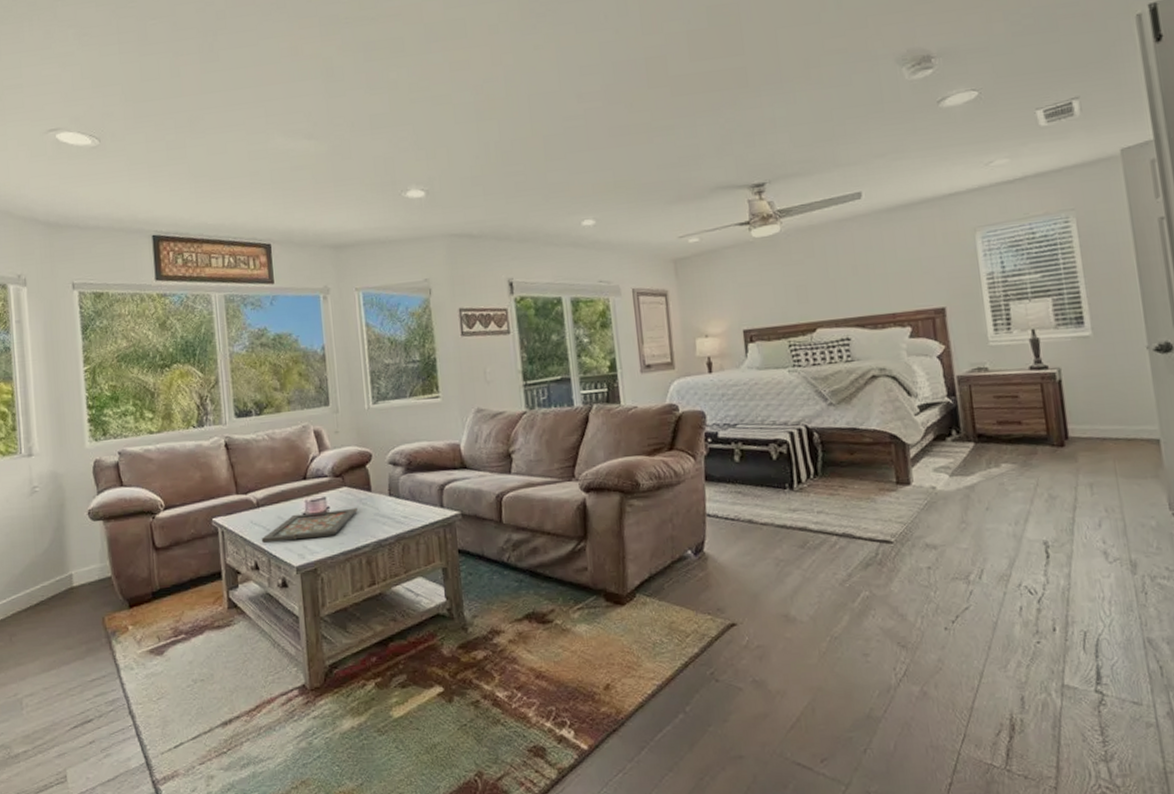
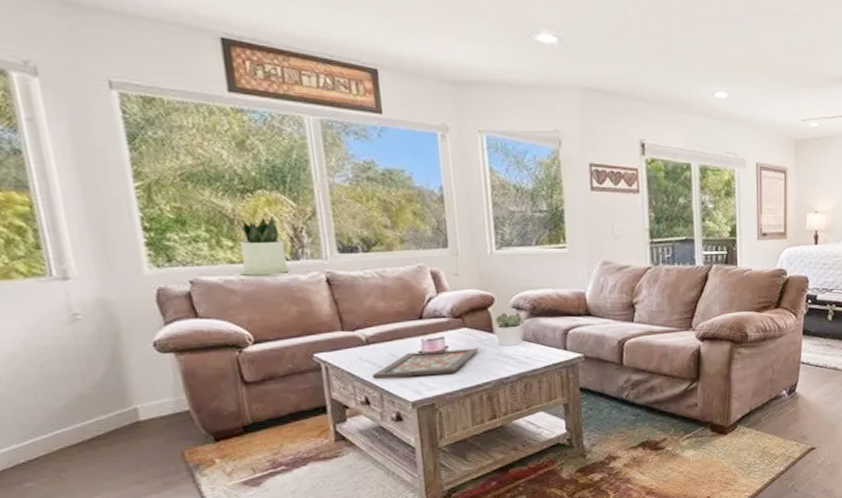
planter: none [155,387,198,445] -> present [235,216,293,277]
succulent plant: none [372,468,401,506] -> present [494,312,525,347]

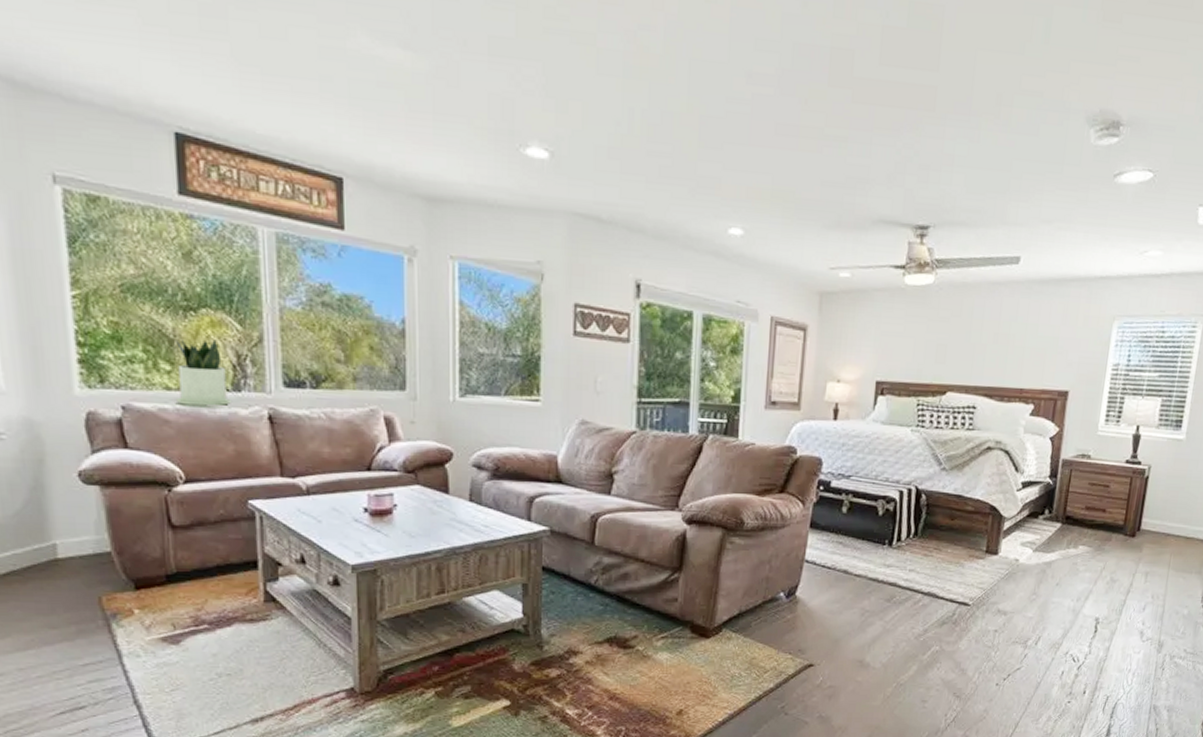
decorative tray: present [371,347,478,380] -> none [310,508,430,537]
succulent plant: present [494,312,525,347] -> none [451,471,484,512]

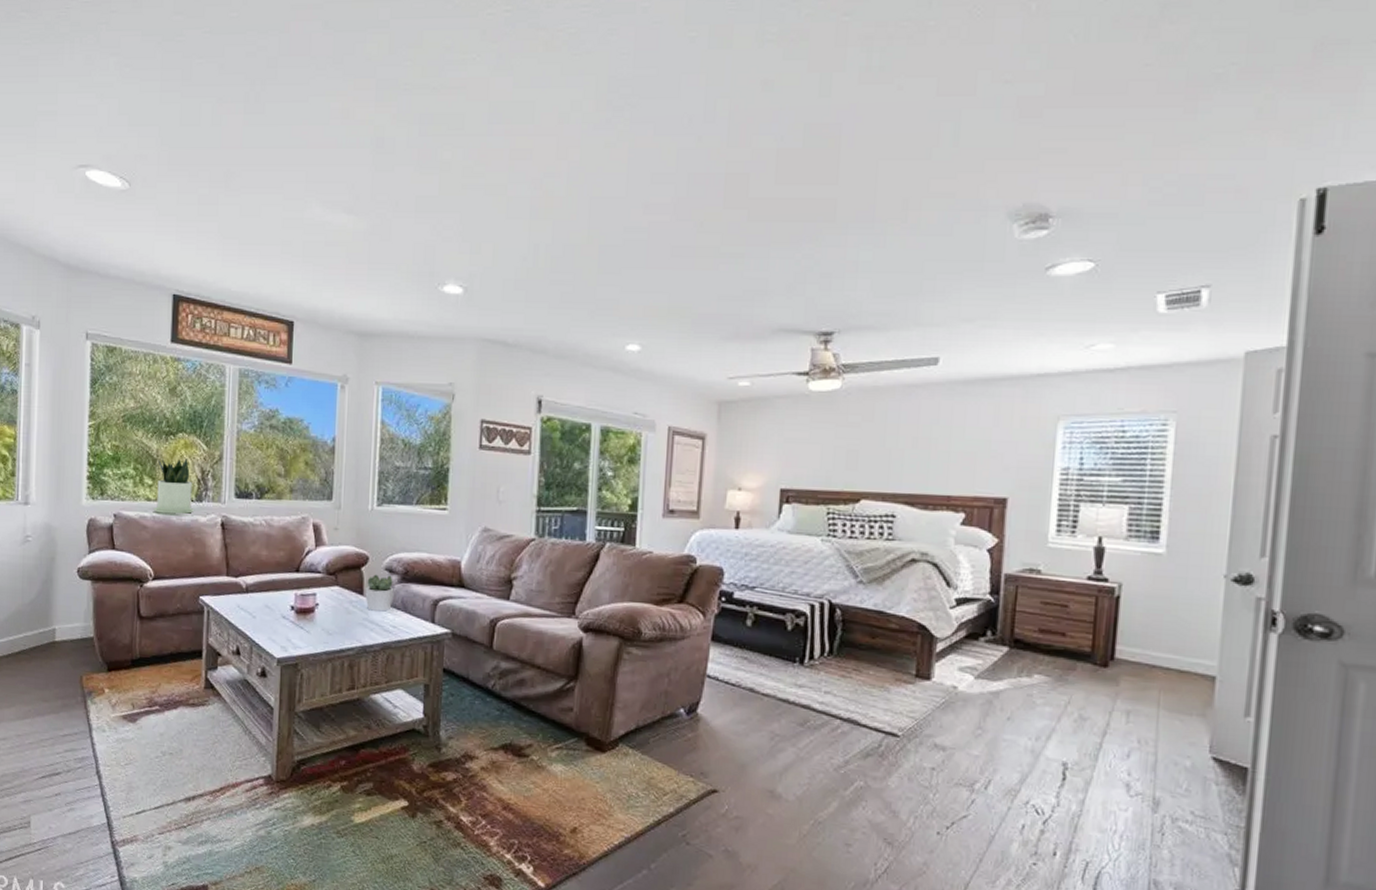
succulent plant: none [451,471,484,512] -> present [365,574,394,612]

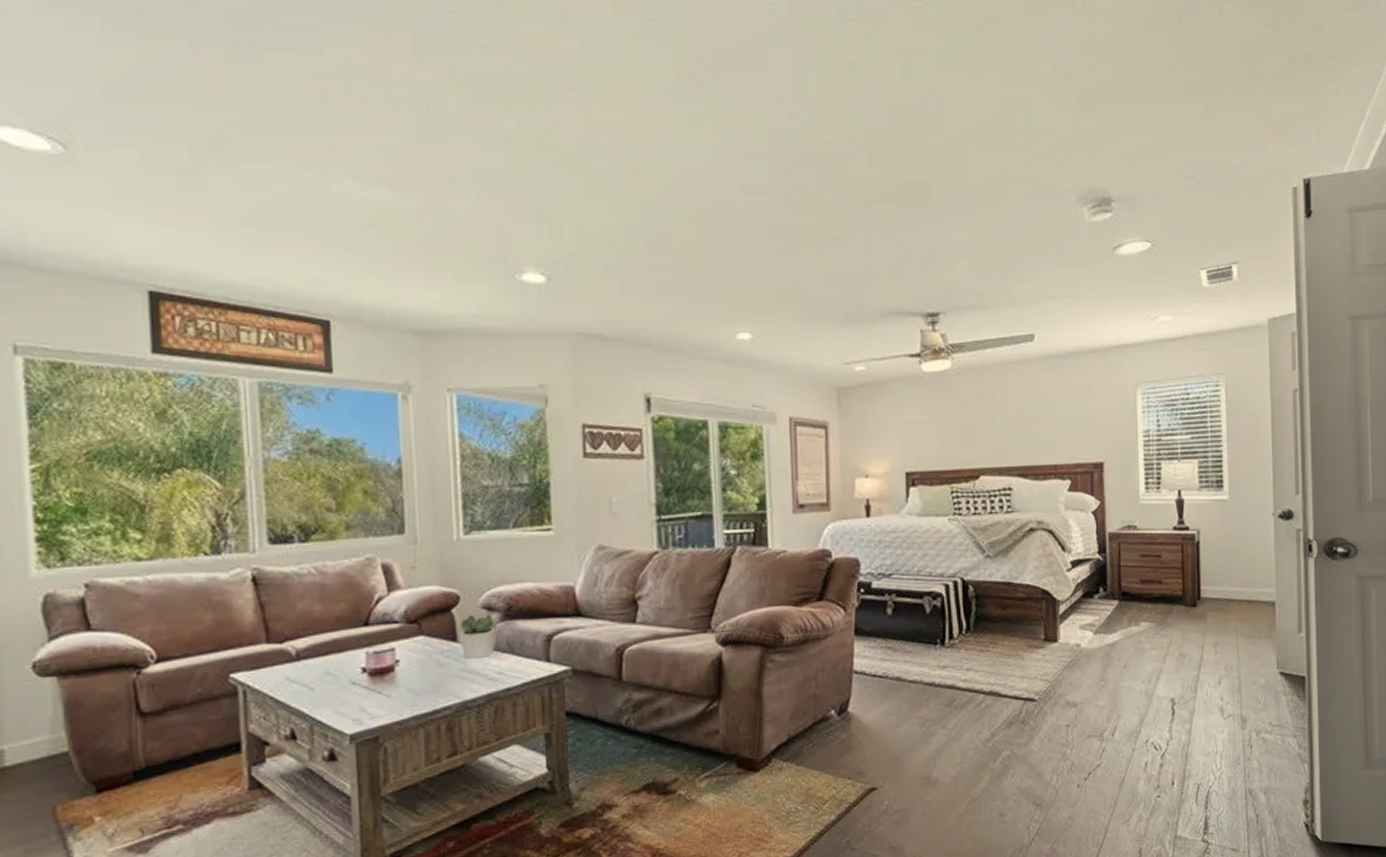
planter: present [153,458,195,515] -> none [146,501,211,576]

